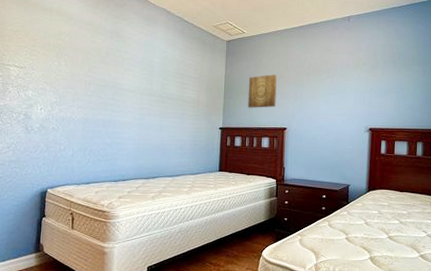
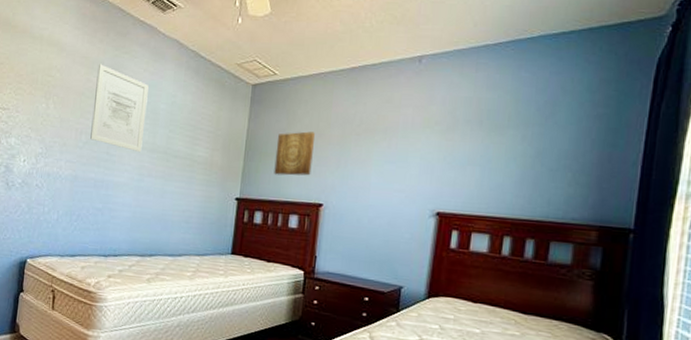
wall art: none [98,29,144,97] -> present [90,64,149,153]

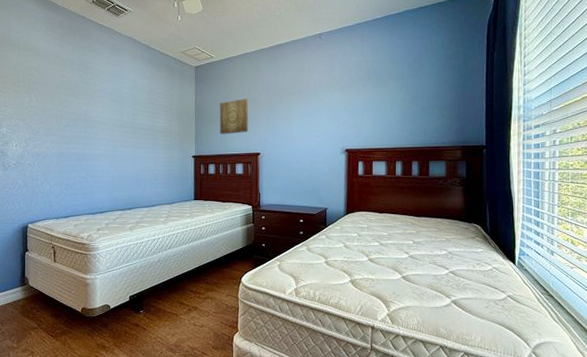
wall art: present [90,64,149,153] -> none [69,61,113,129]

